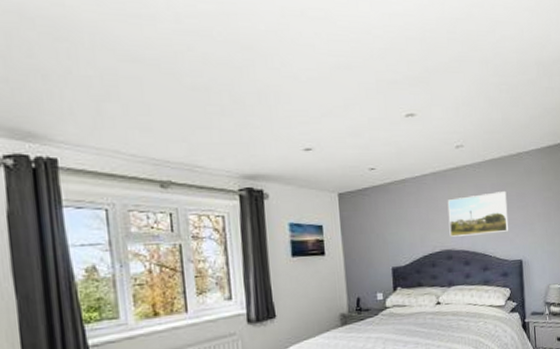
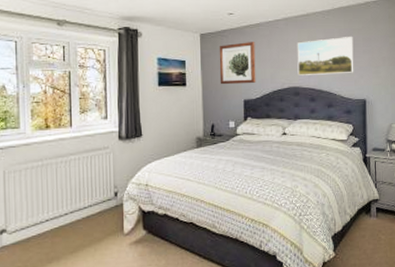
wall art: none [360,201,405,252] -> present [219,42,256,85]

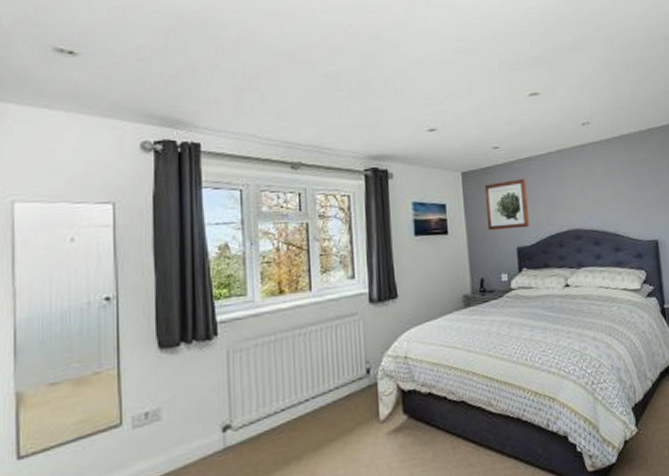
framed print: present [297,37,354,75] -> none [574,168,642,216]

